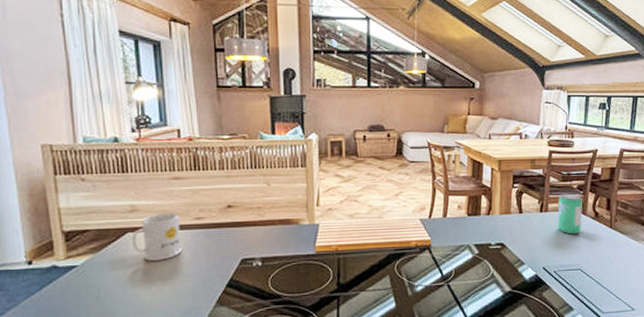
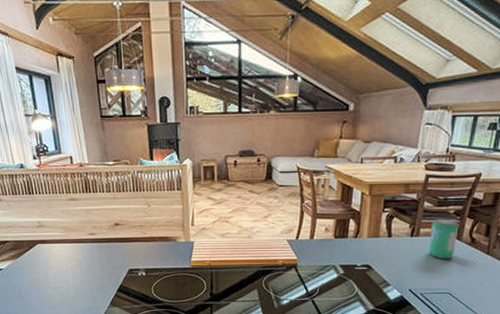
mug: present [131,213,182,261] -> none [41,229,81,267]

